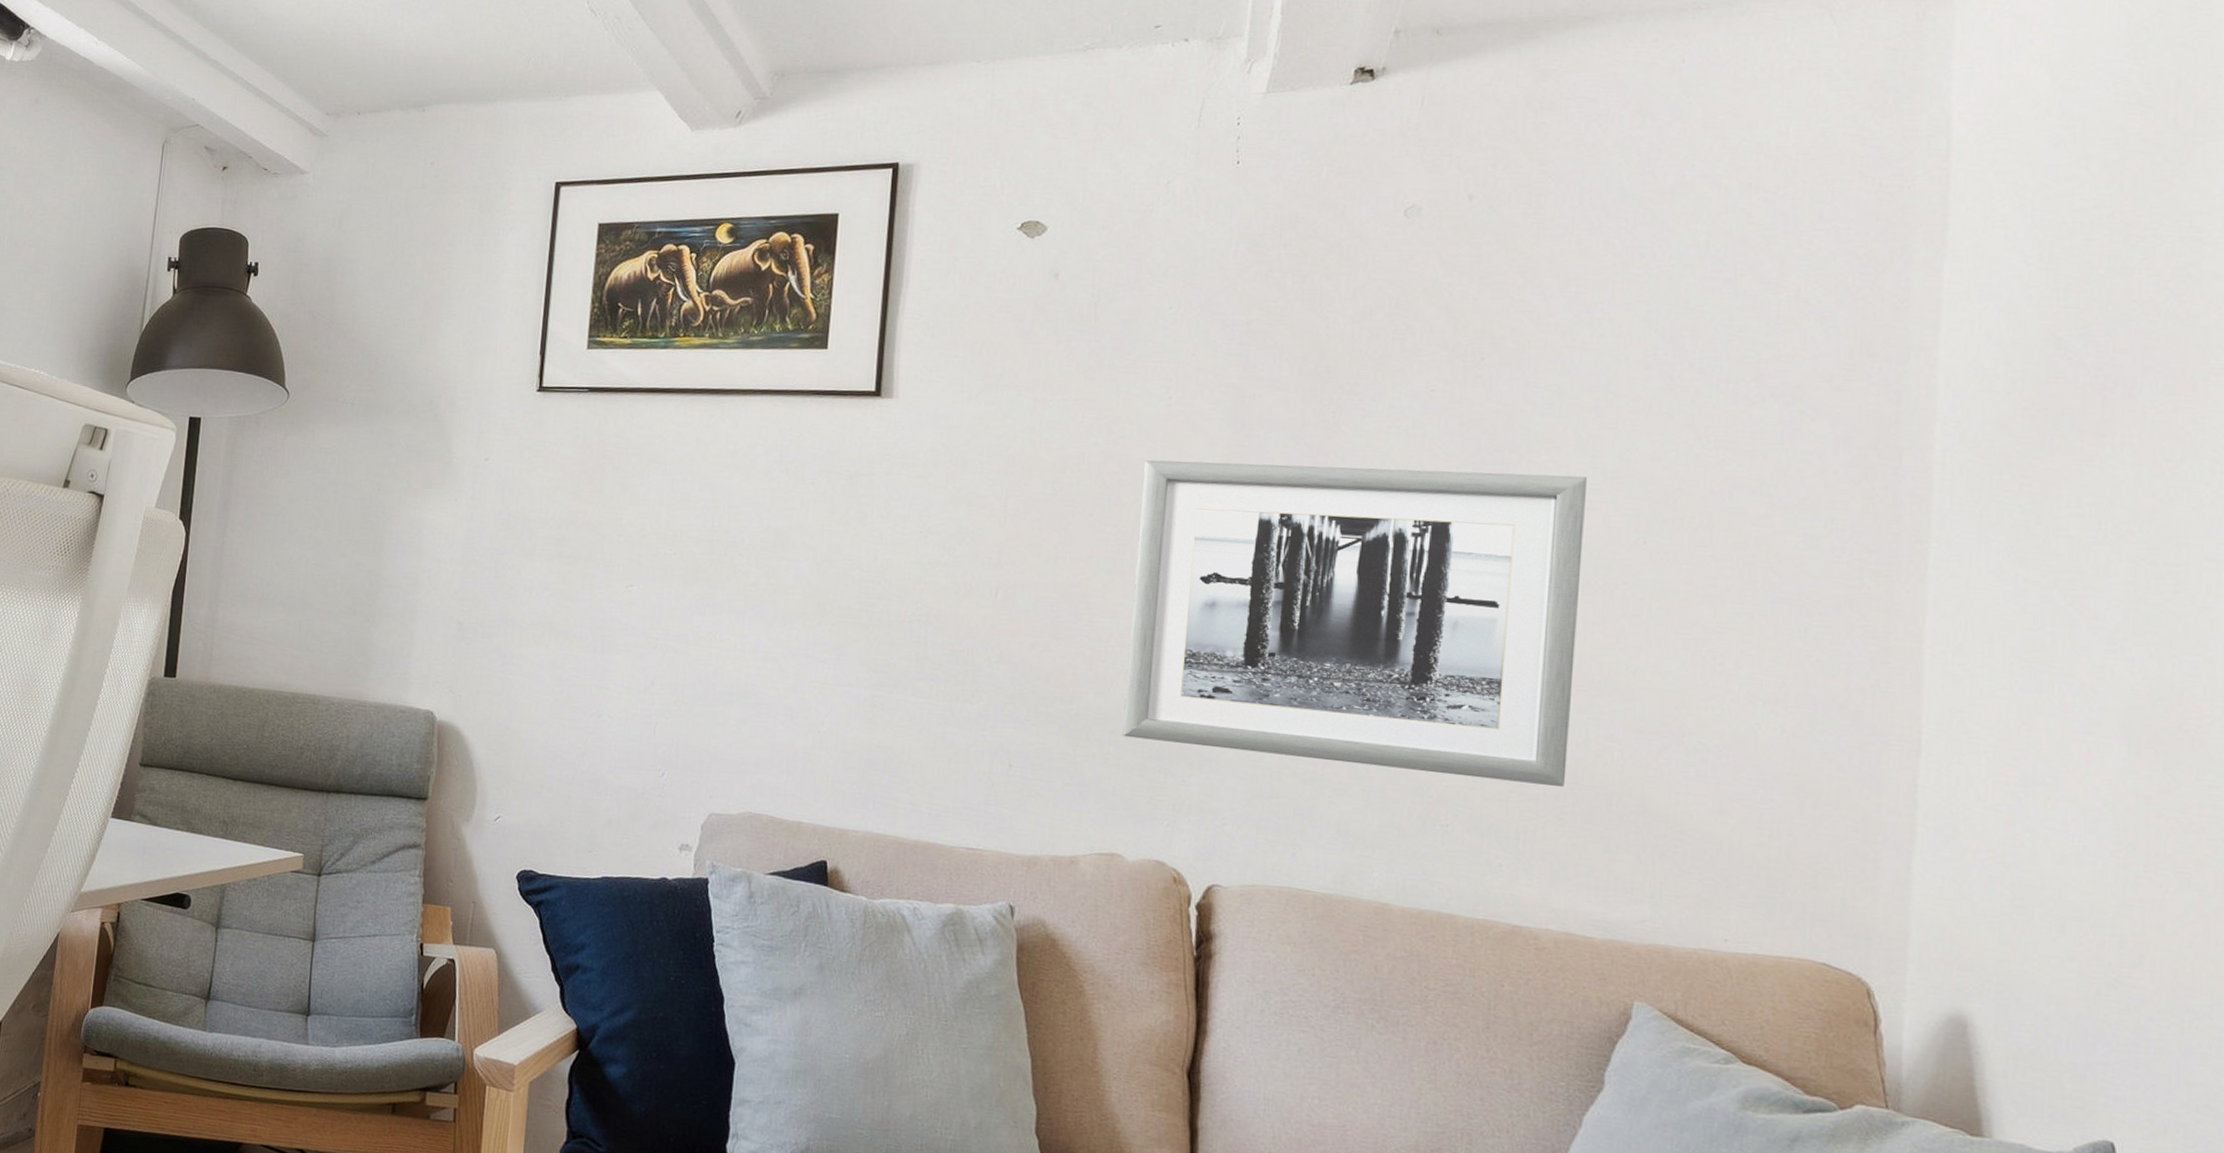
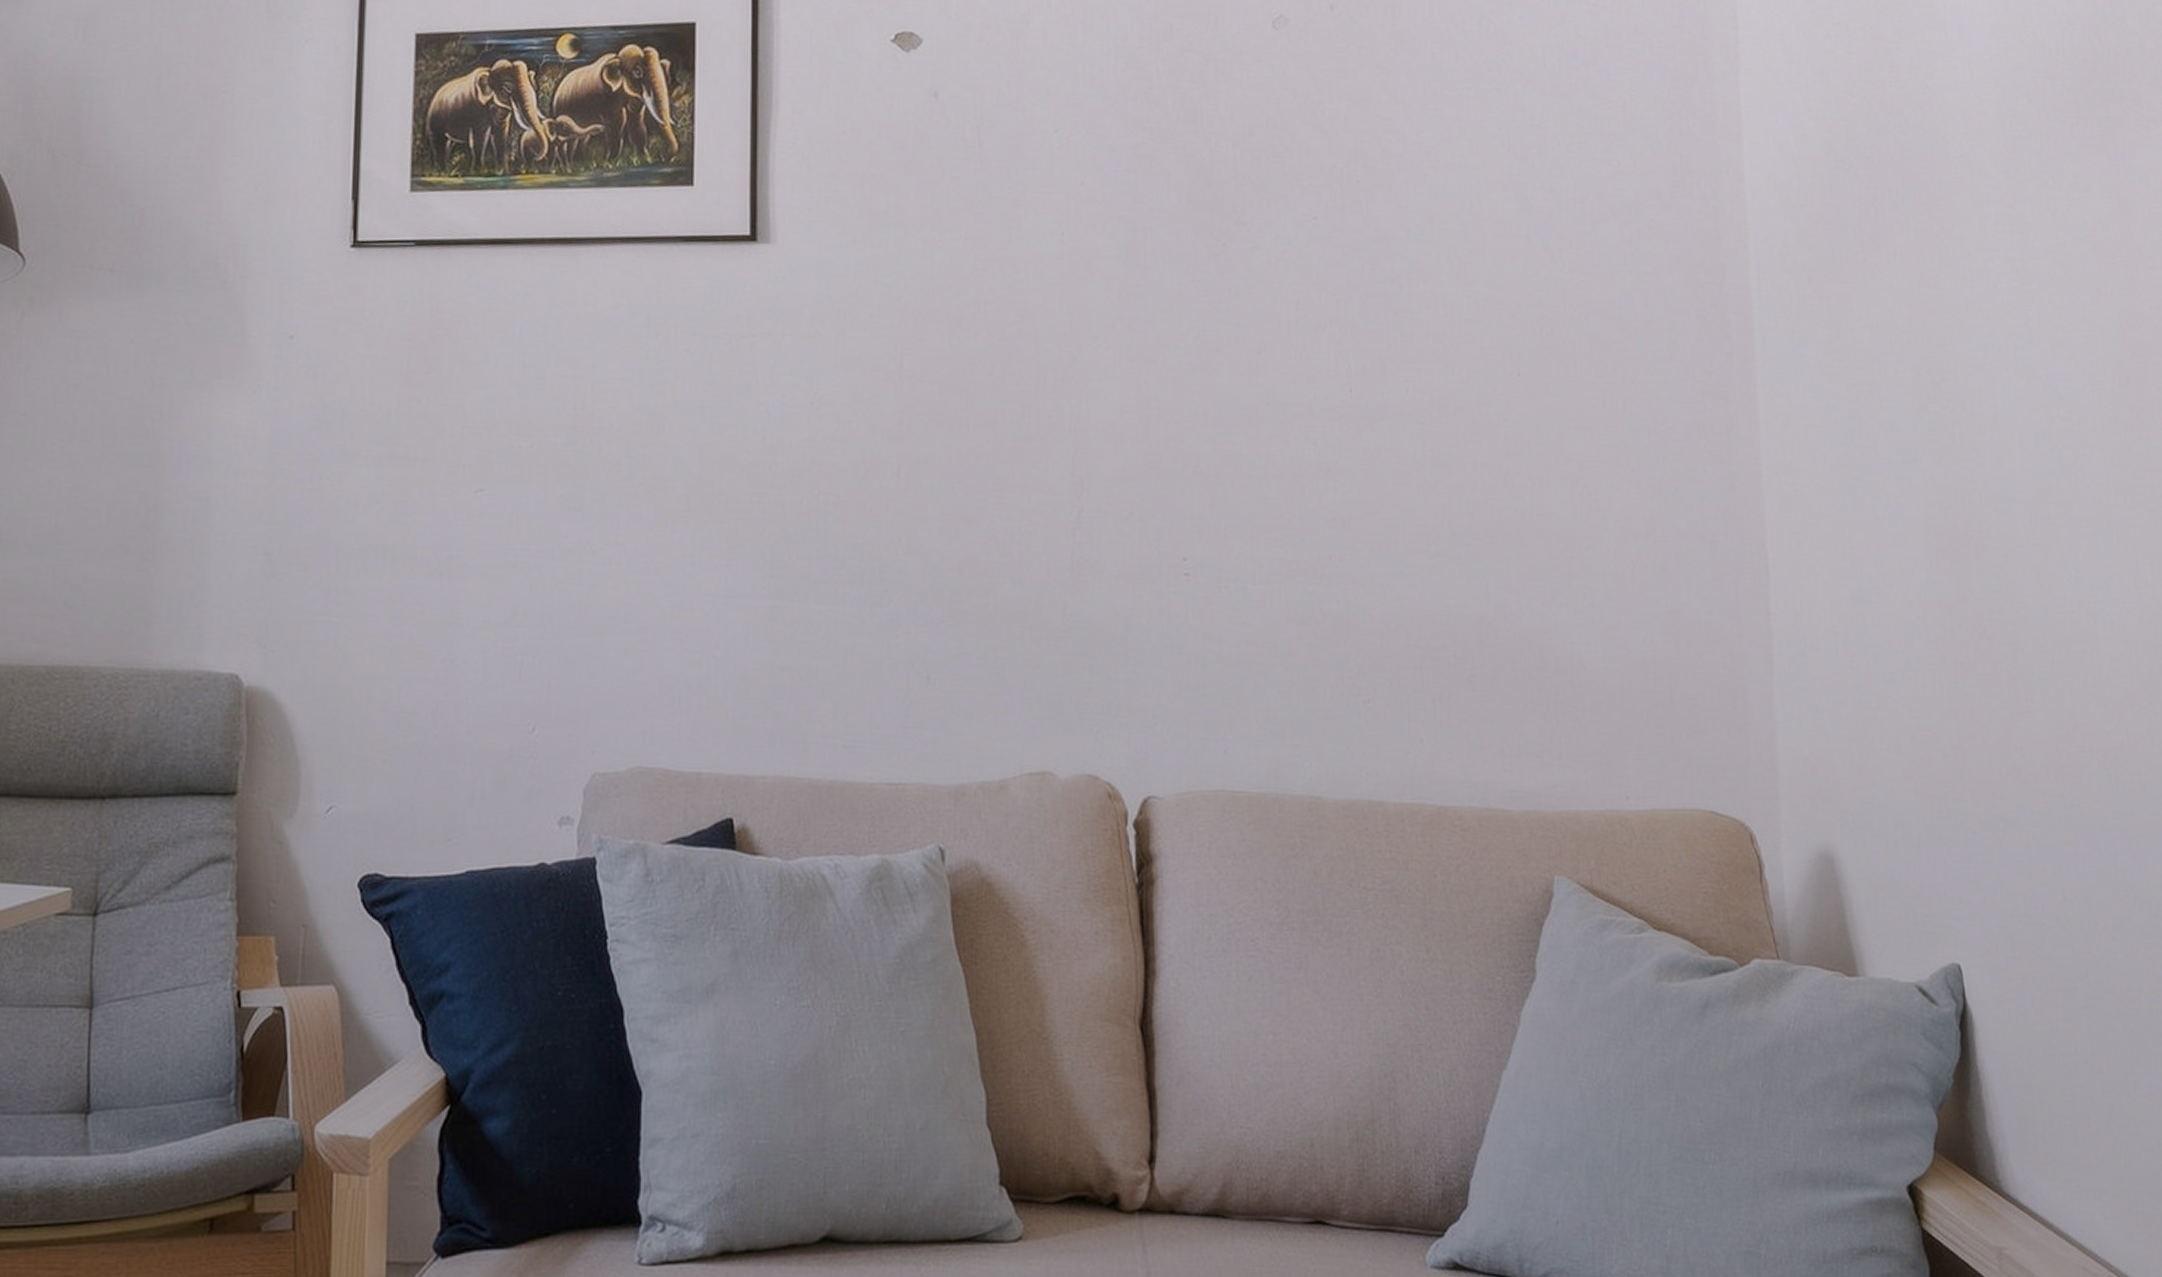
wall art: present [1122,460,1587,787] -> none [1042,305,1472,646]

